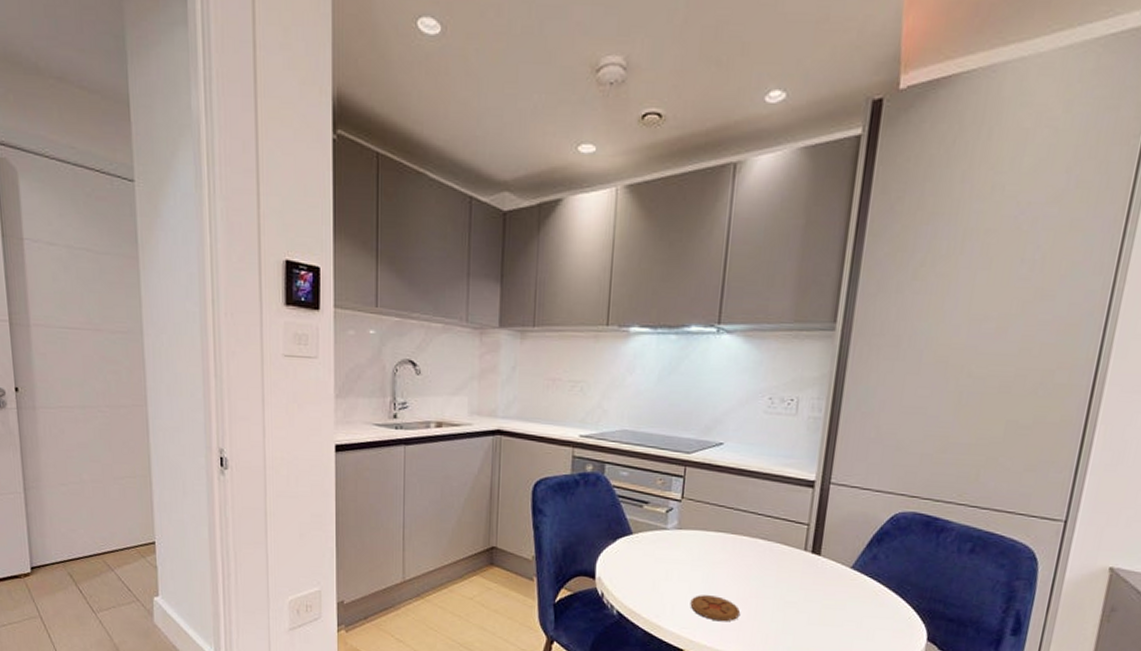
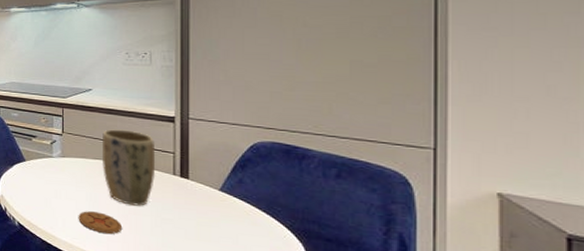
plant pot: none [725,494,789,588] -> present [103,129,156,206]

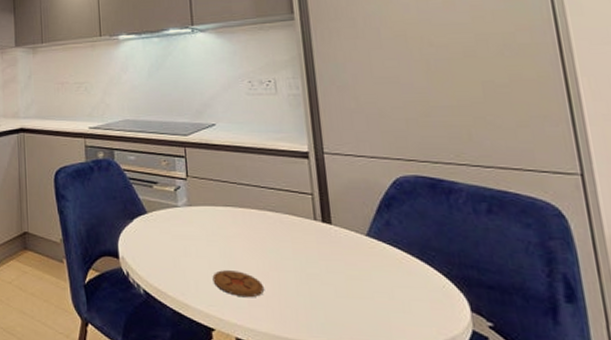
plant pot: present [103,129,156,206] -> none [231,169,295,260]

